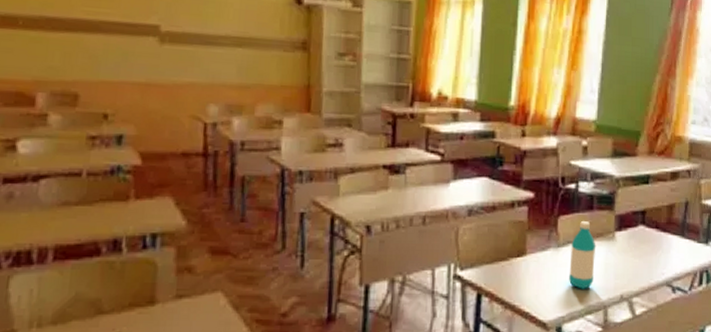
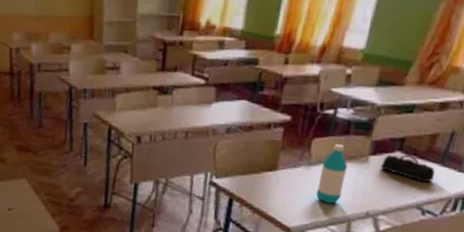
pencil case: none [627,227,677,257] -> present [380,154,435,183]

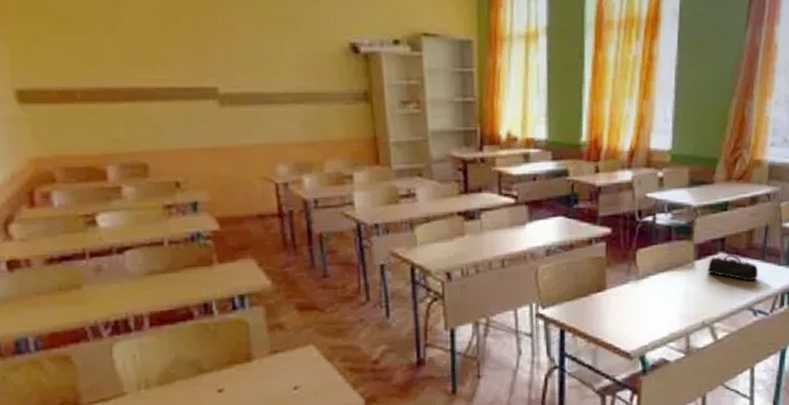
water bottle: present [316,143,348,204] -> none [650,252,676,319]

